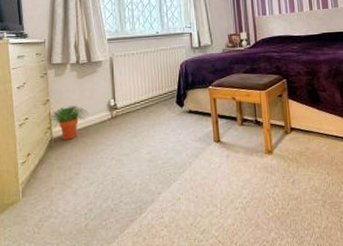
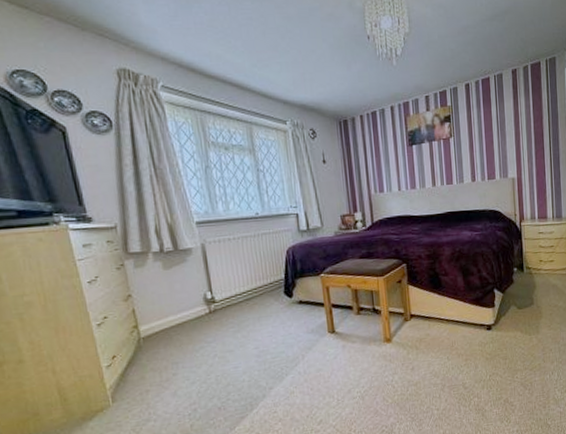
potted plant: present [48,105,88,140] -> none [132,300,182,339]

